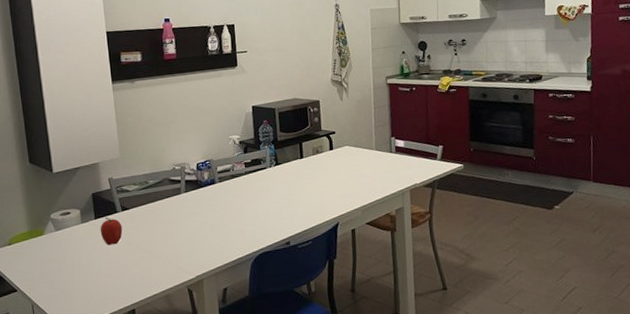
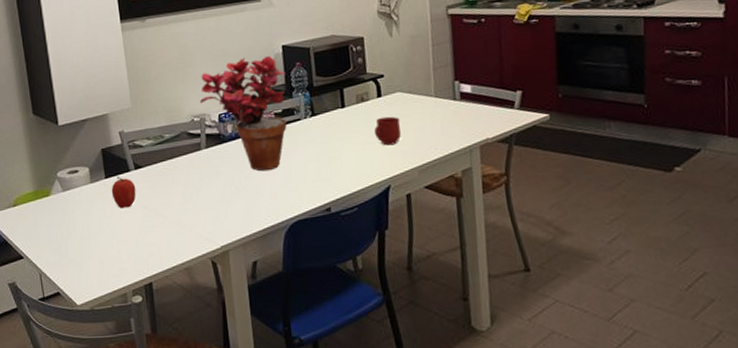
potted plant: none [180,114,255,212] -> present [199,55,287,172]
mug: none [327,165,349,190] -> present [374,116,402,146]

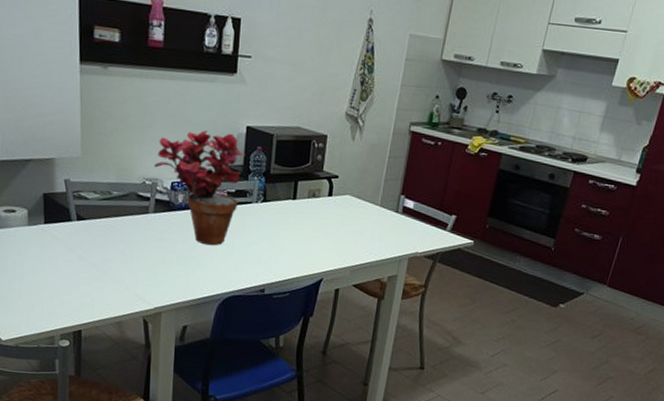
fruit: present [111,176,136,209] -> none [49,223,76,257]
mug: present [374,116,402,146] -> none [319,215,345,243]

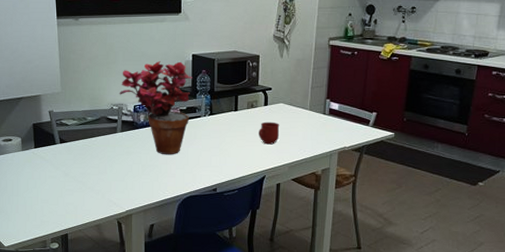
mug: none [319,215,345,243] -> present [259,121,280,145]

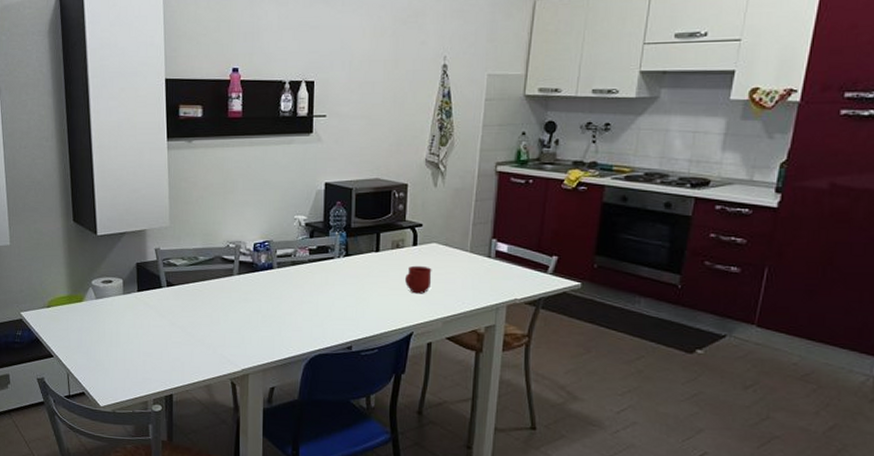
potted plant: present [119,61,192,155] -> none [236,191,325,304]

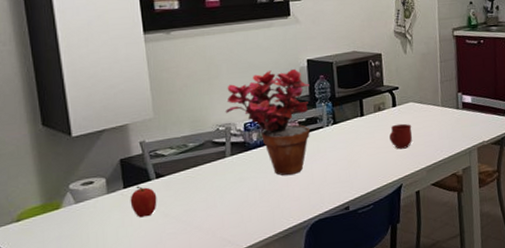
fruit: none [142,291,166,323] -> present [130,185,157,218]
potted plant: none [236,191,325,304] -> present [225,68,310,176]

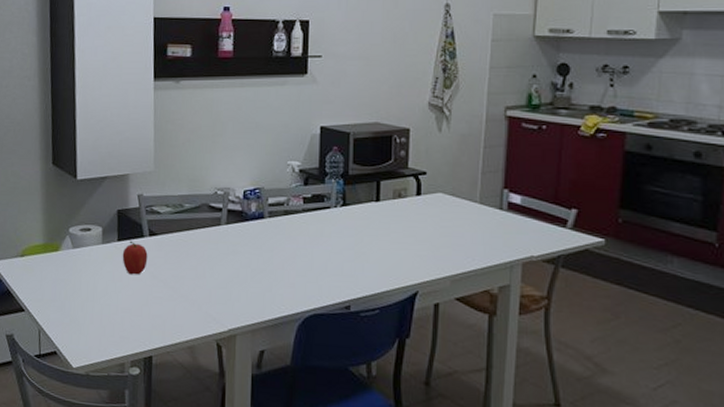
potted plant: present [225,68,310,176] -> none [225,134,320,258]
mug: present [389,123,413,149] -> none [409,217,438,249]

